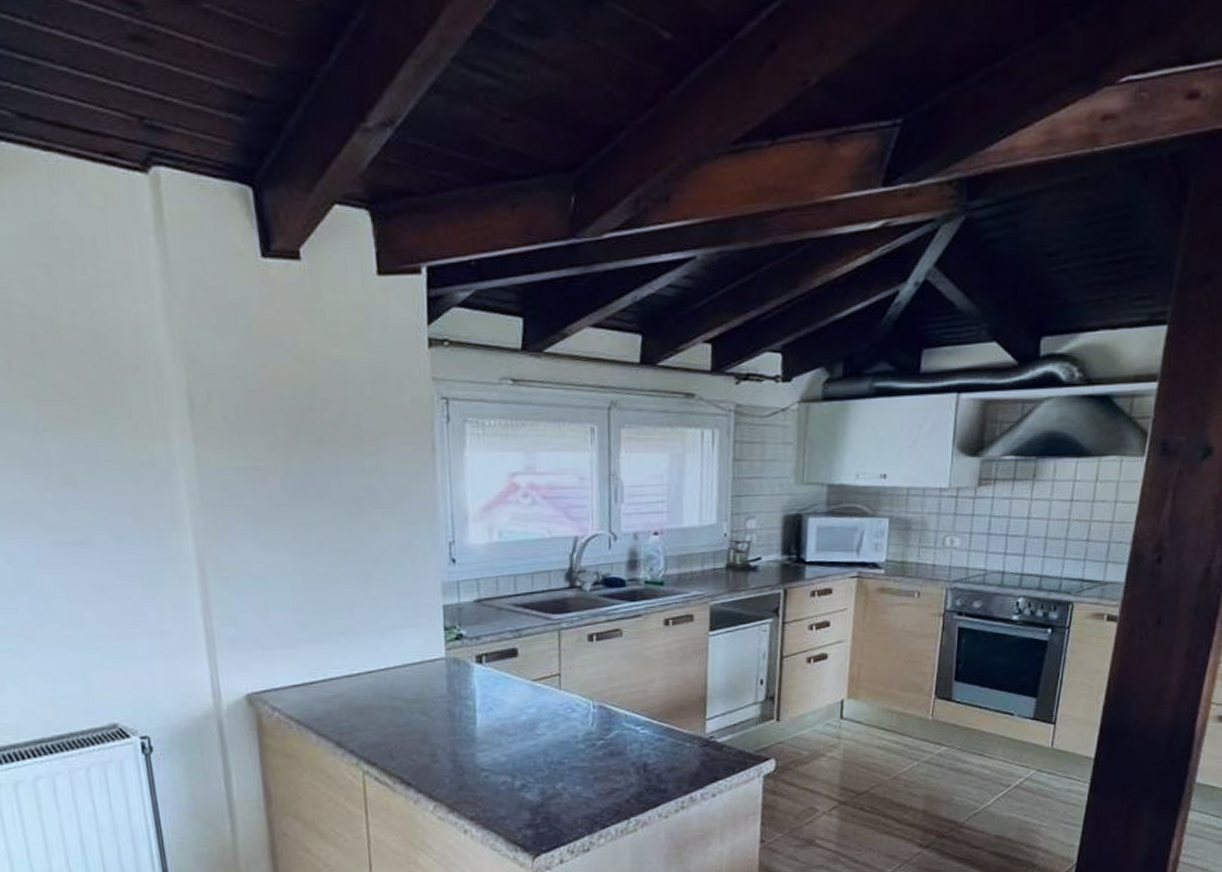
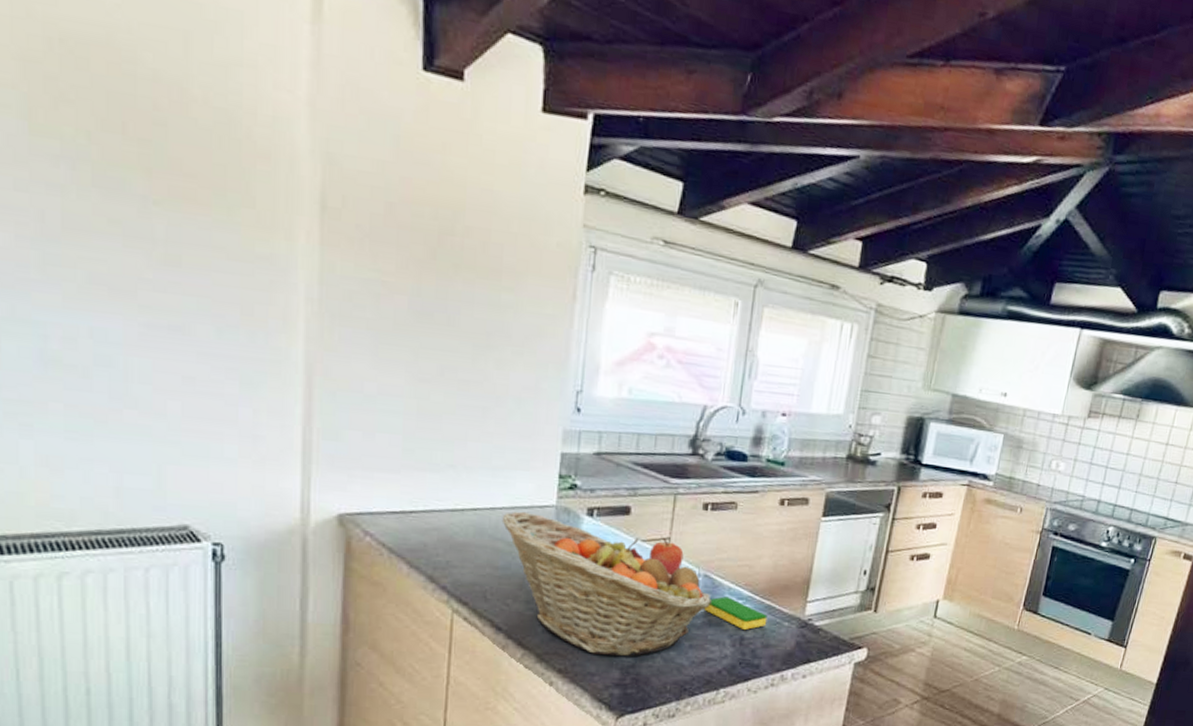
fruit basket: none [396,667,610,798] -> present [501,511,711,657]
apple: none [542,674,576,712] -> present [650,537,684,576]
dish sponge: none [603,725,668,756] -> present [703,596,768,630]

